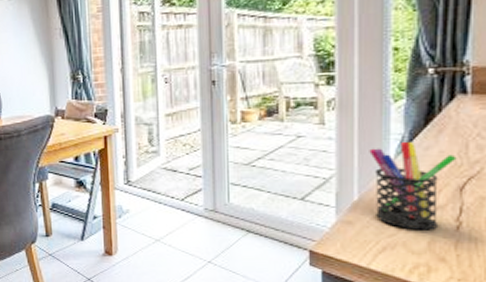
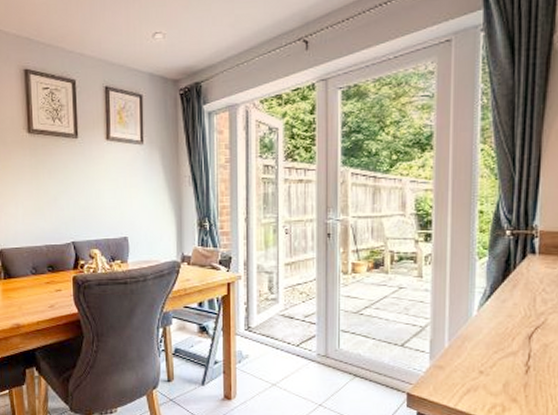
pen holder: present [369,141,457,230] -> none [458,294,527,374]

